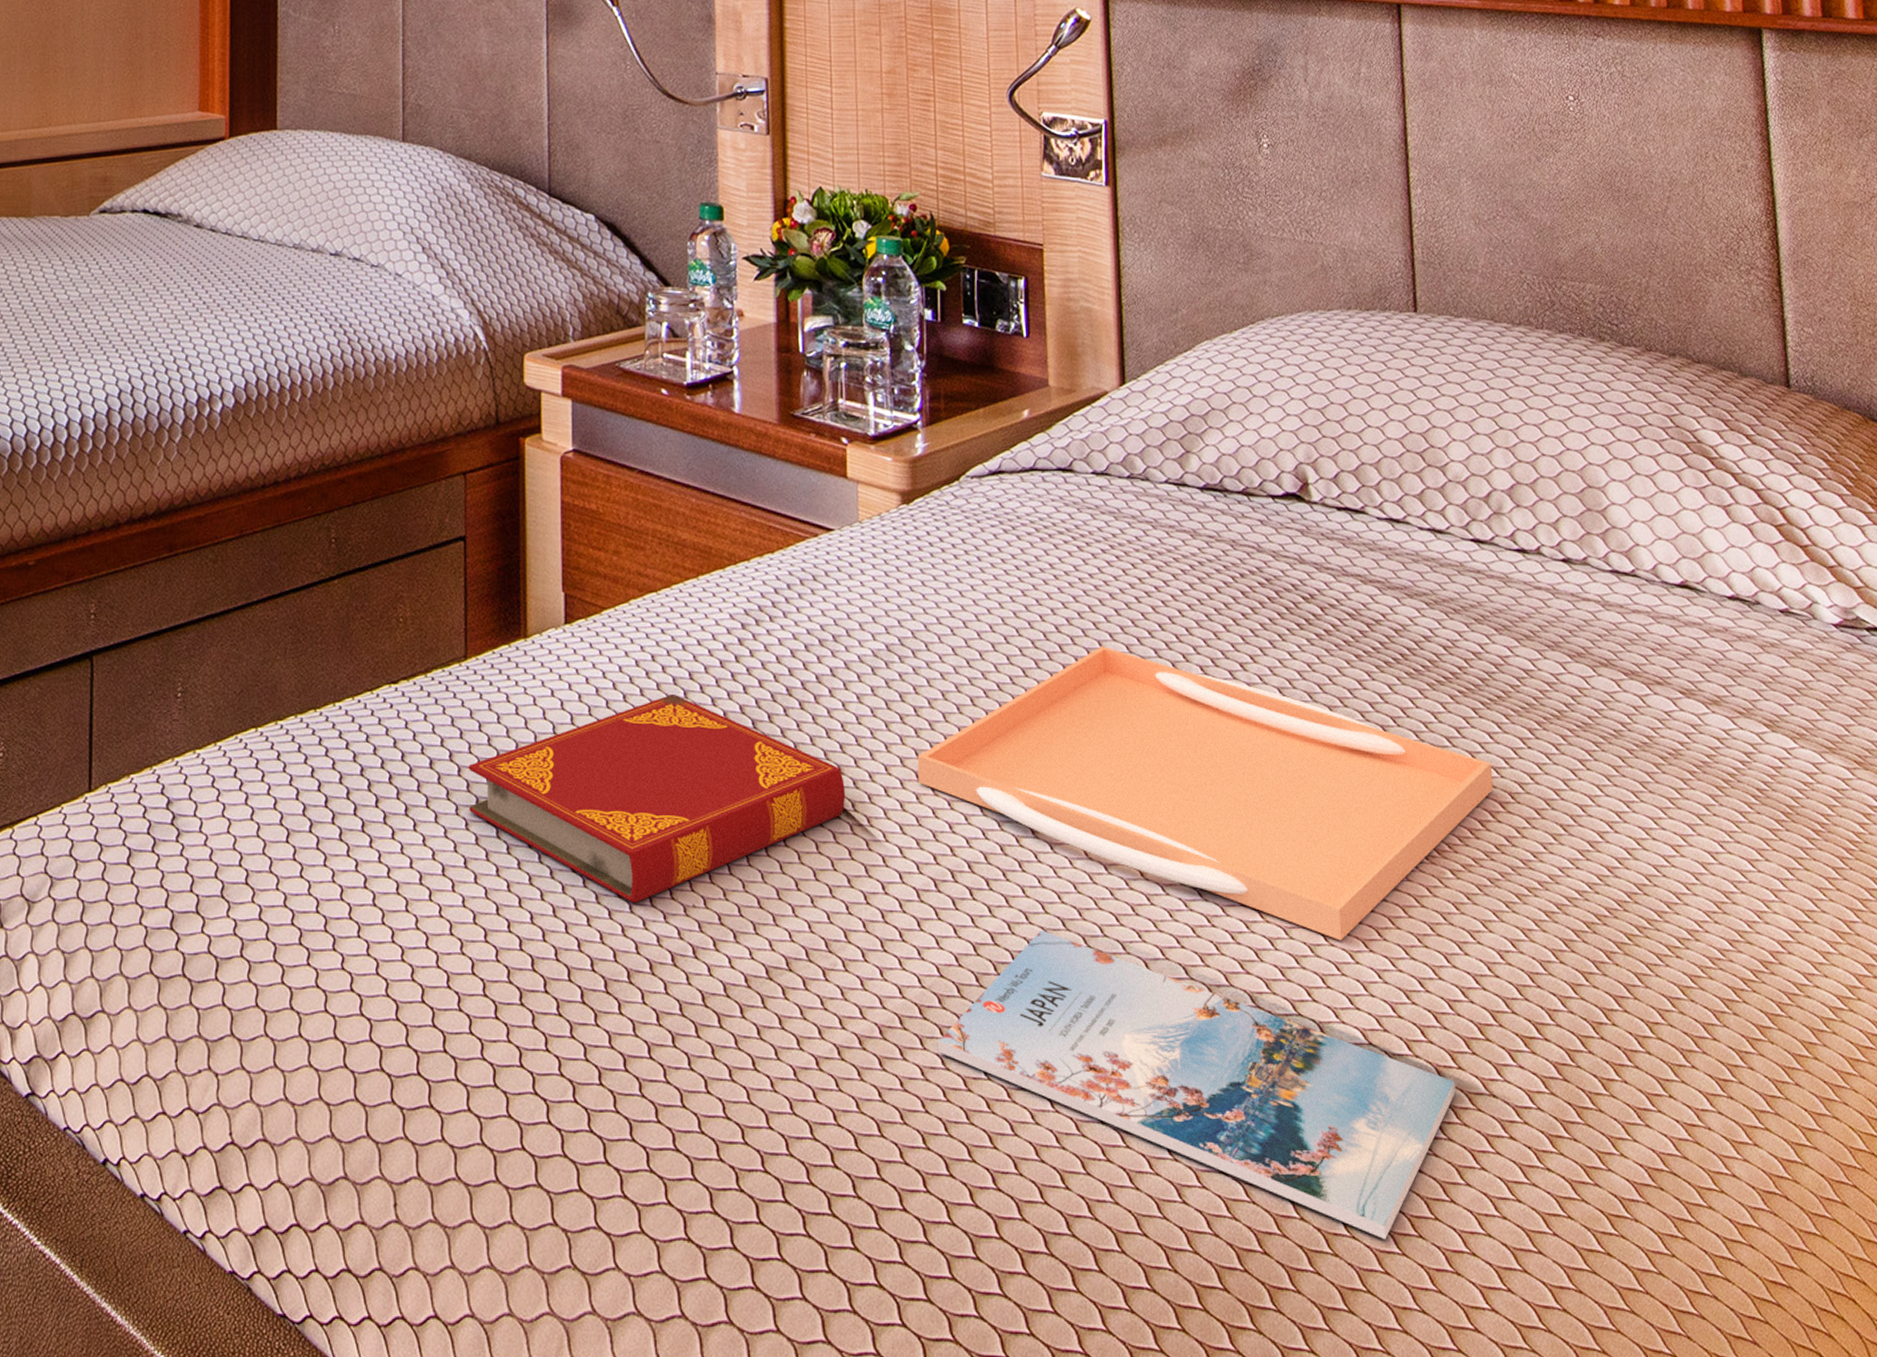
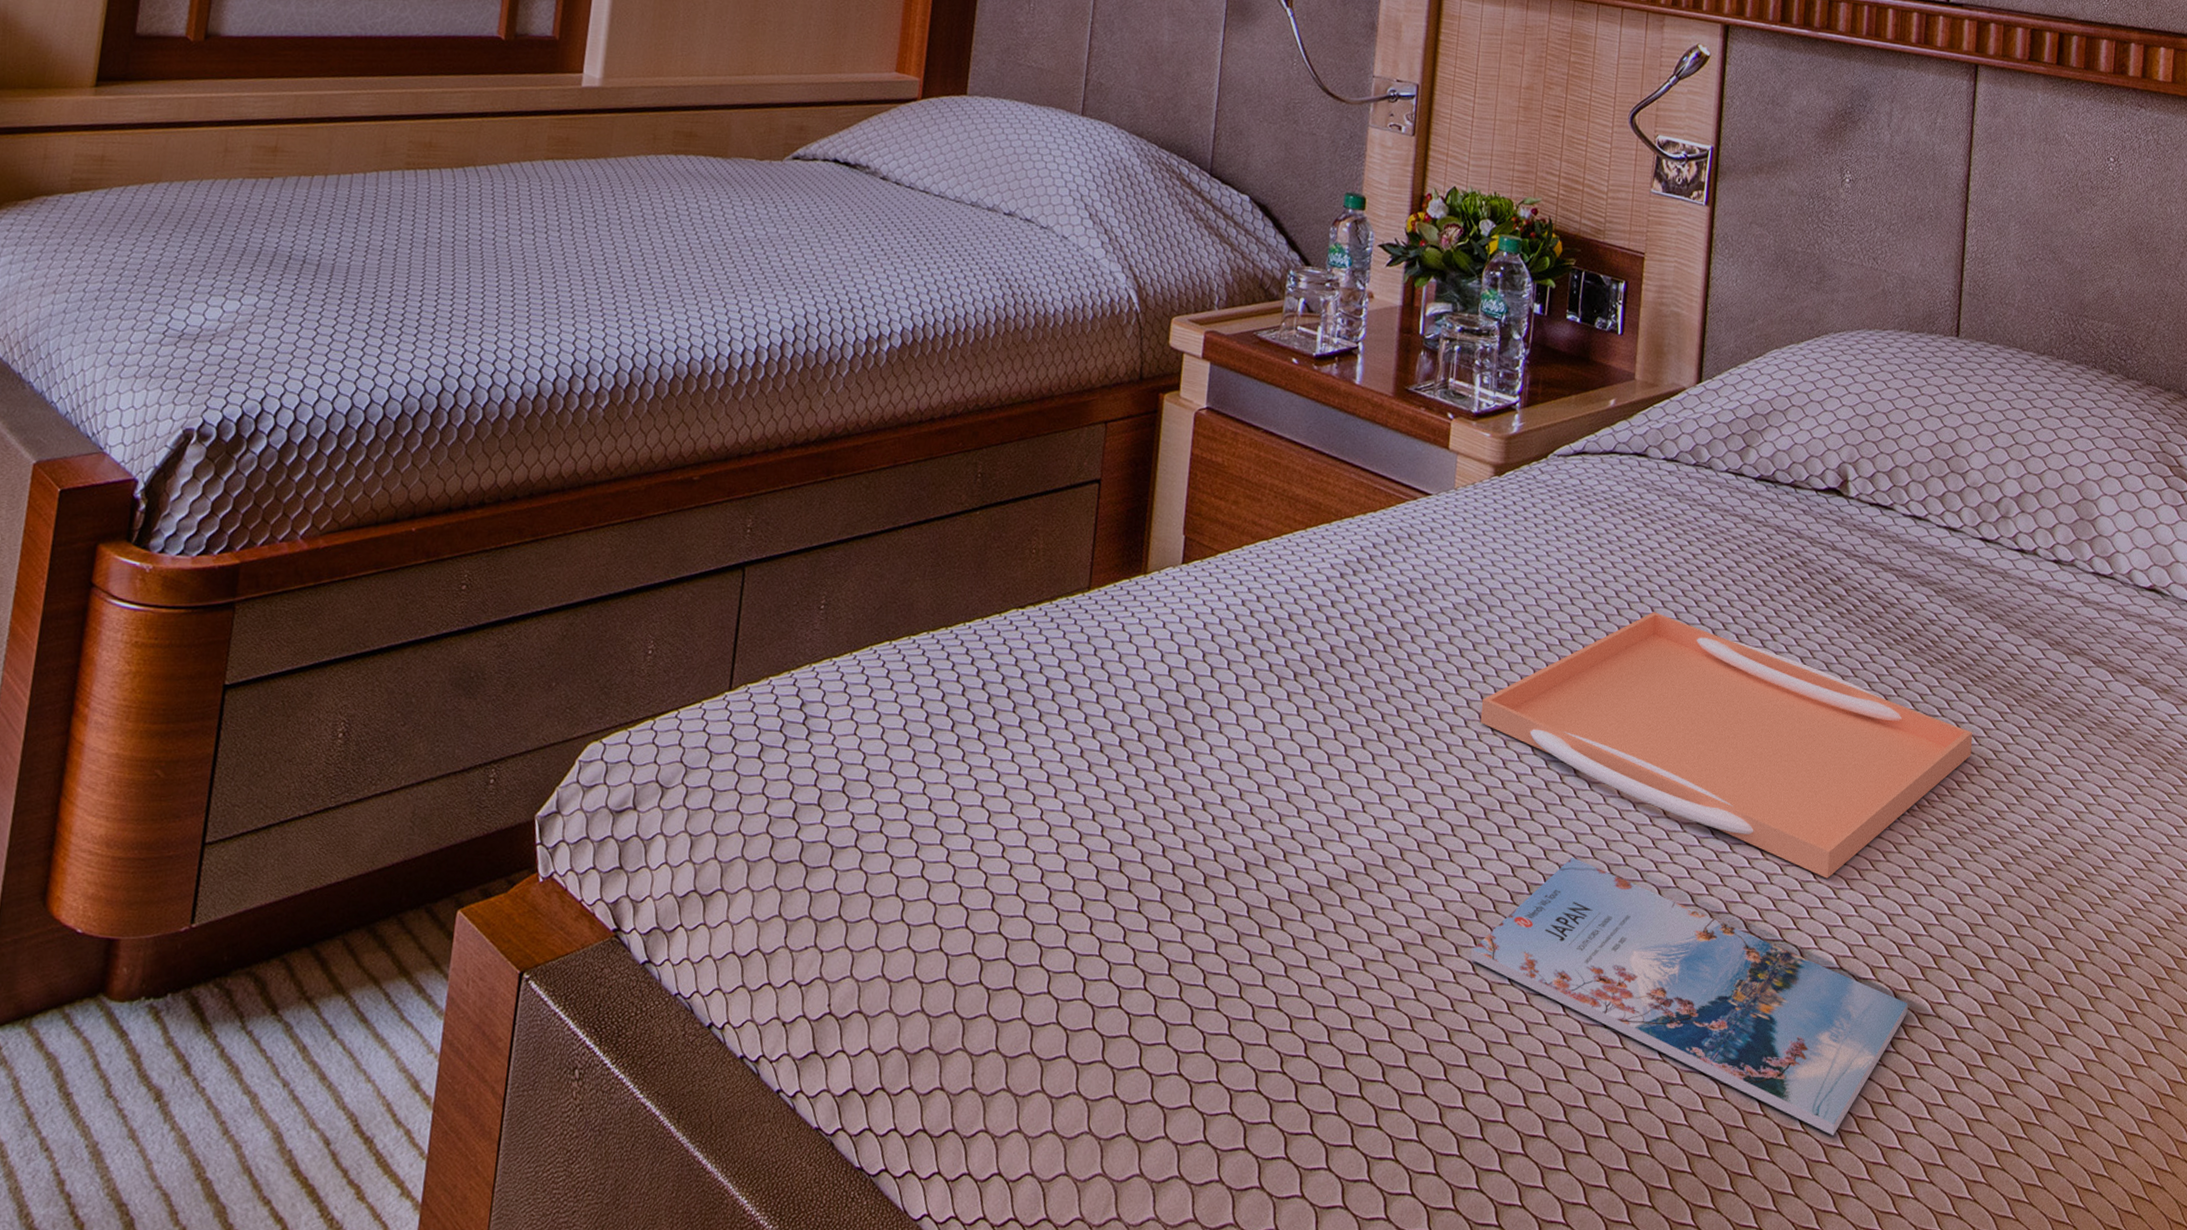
hardback book: present [468,695,845,903] -> none [1077,632,1416,816]

